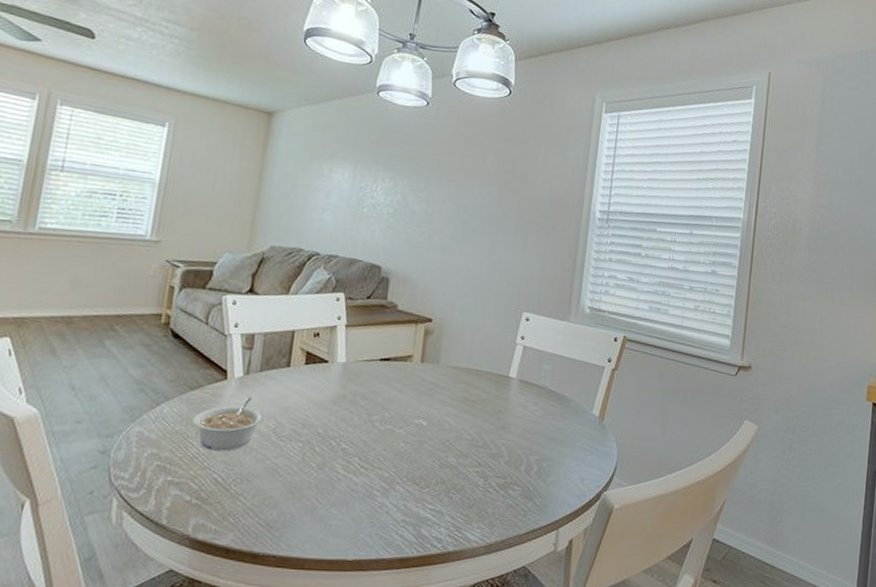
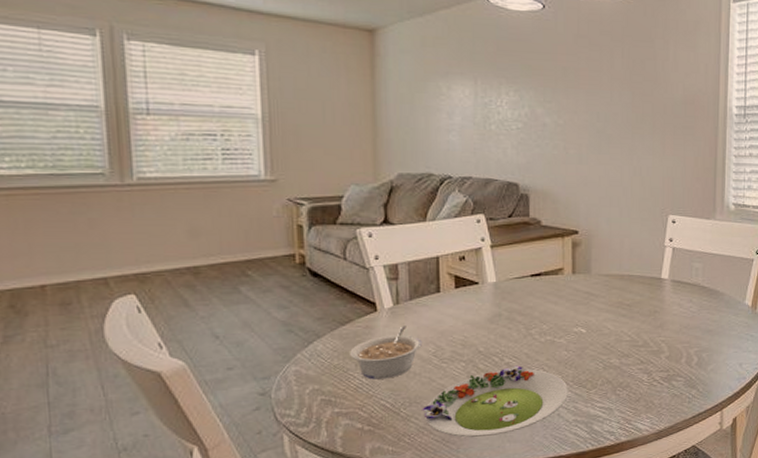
salad plate: none [252,452,401,528] -> present [422,365,568,438]

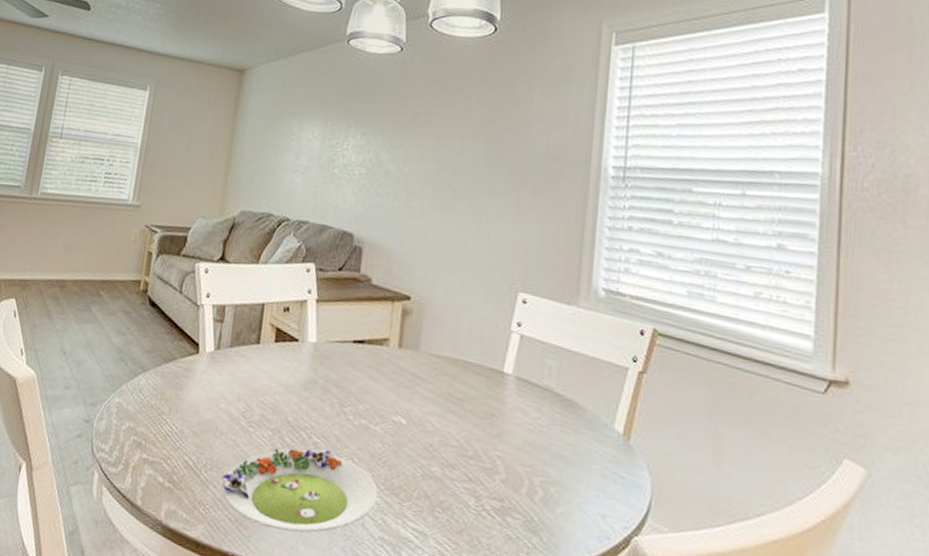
legume: present [350,326,422,380] -> none [167,375,234,432]

